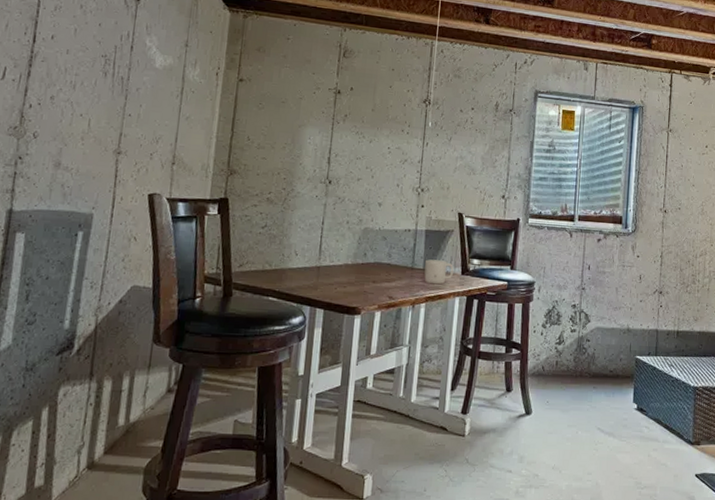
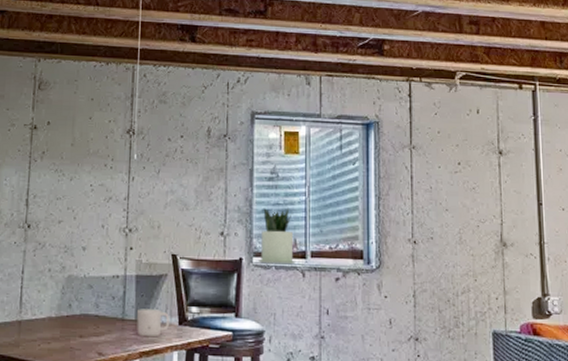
planter: none [533,176,566,226] -> present [258,208,296,265]

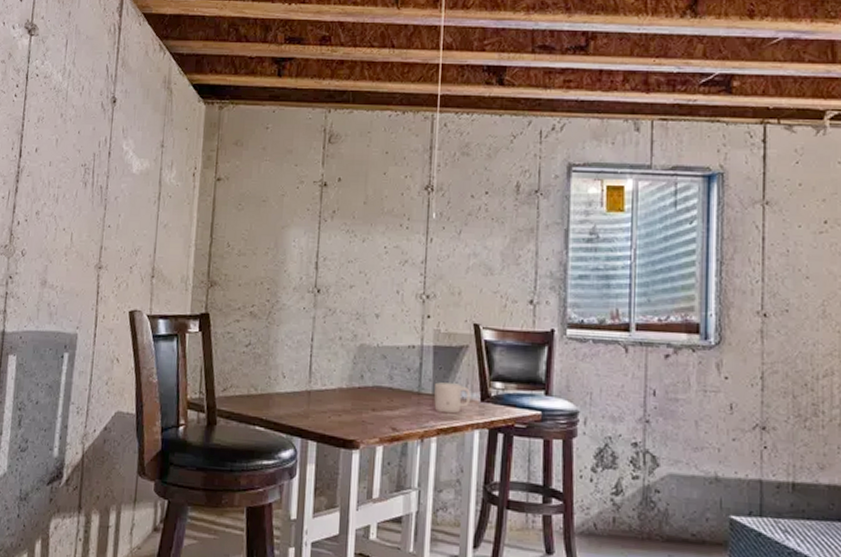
planter: present [258,208,296,265] -> none [573,273,618,338]

